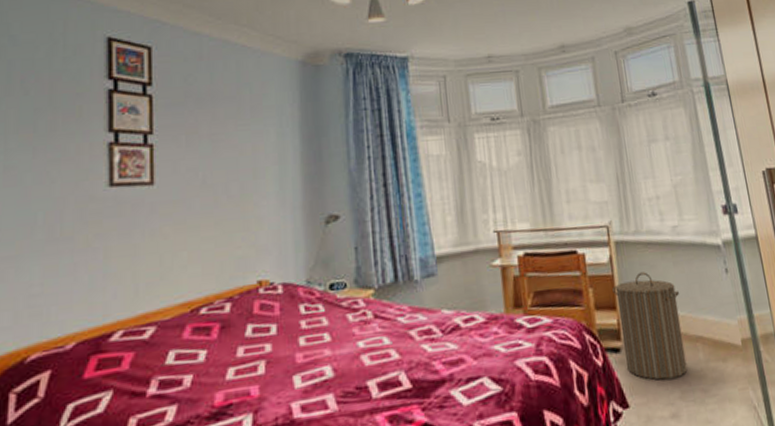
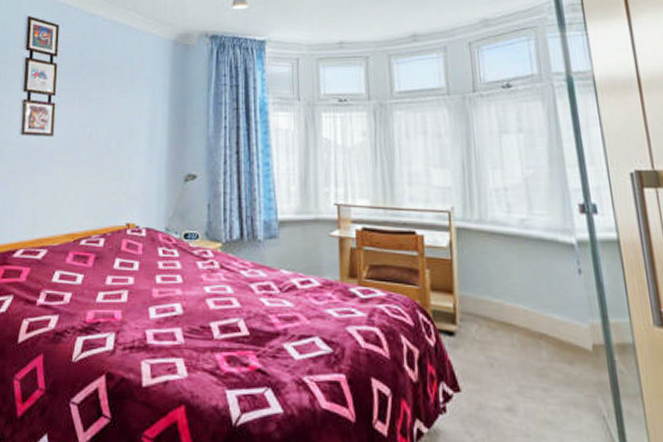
laundry hamper: present [612,272,688,380] -> none [450,261,528,371]

